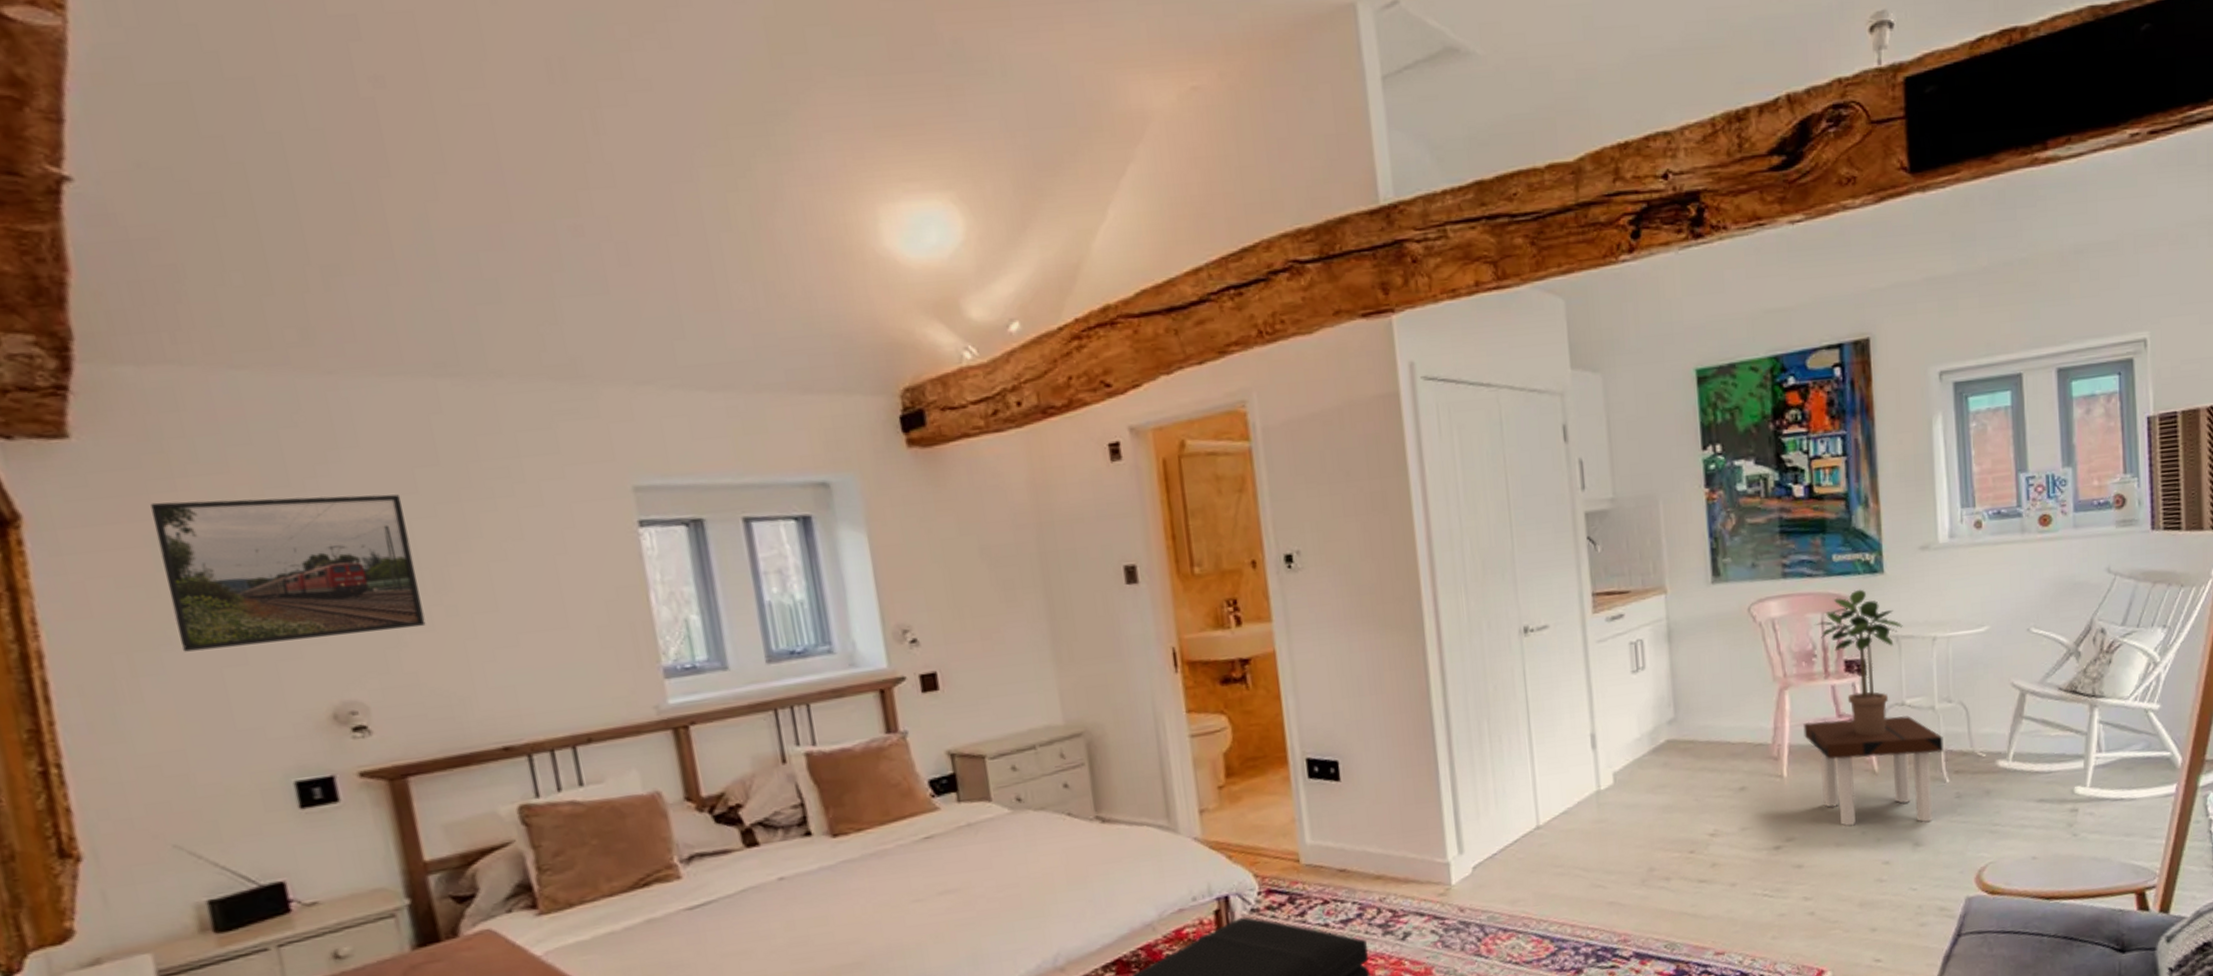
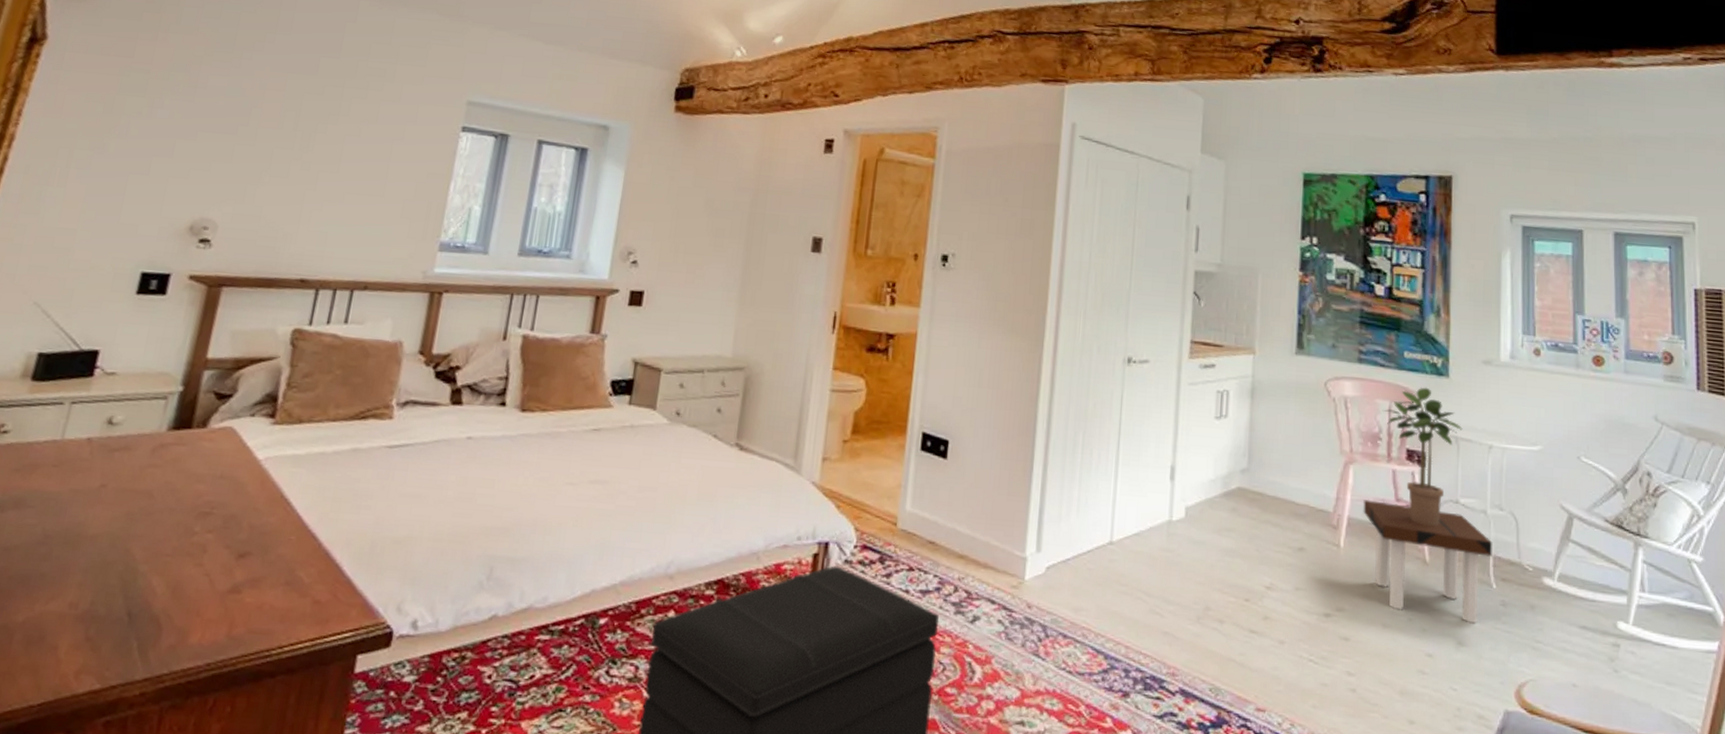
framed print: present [151,494,426,652] -> none [108,46,304,173]

